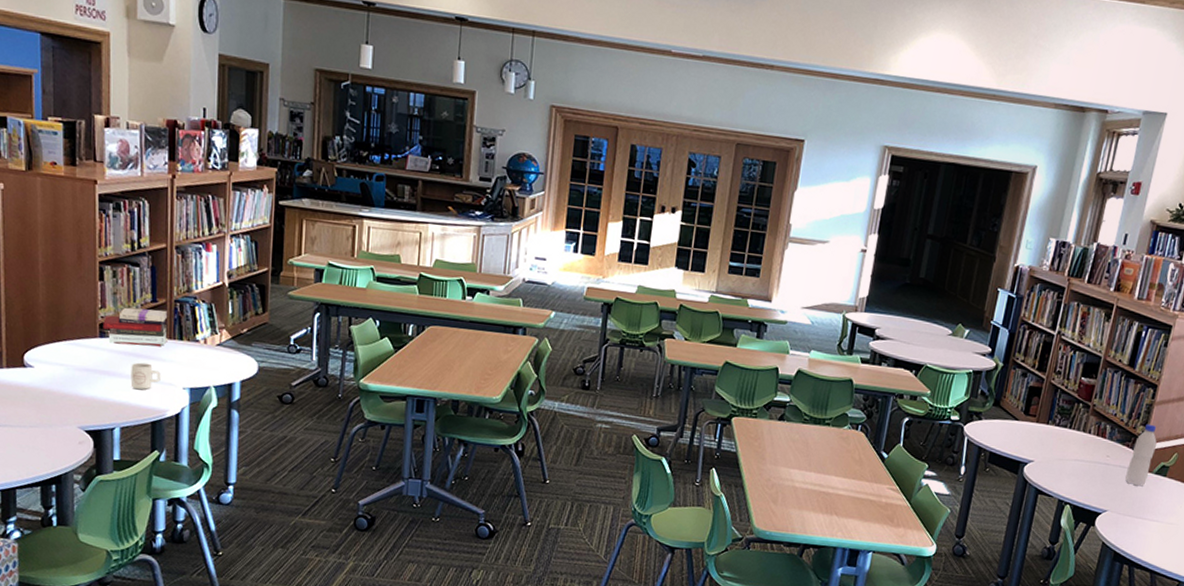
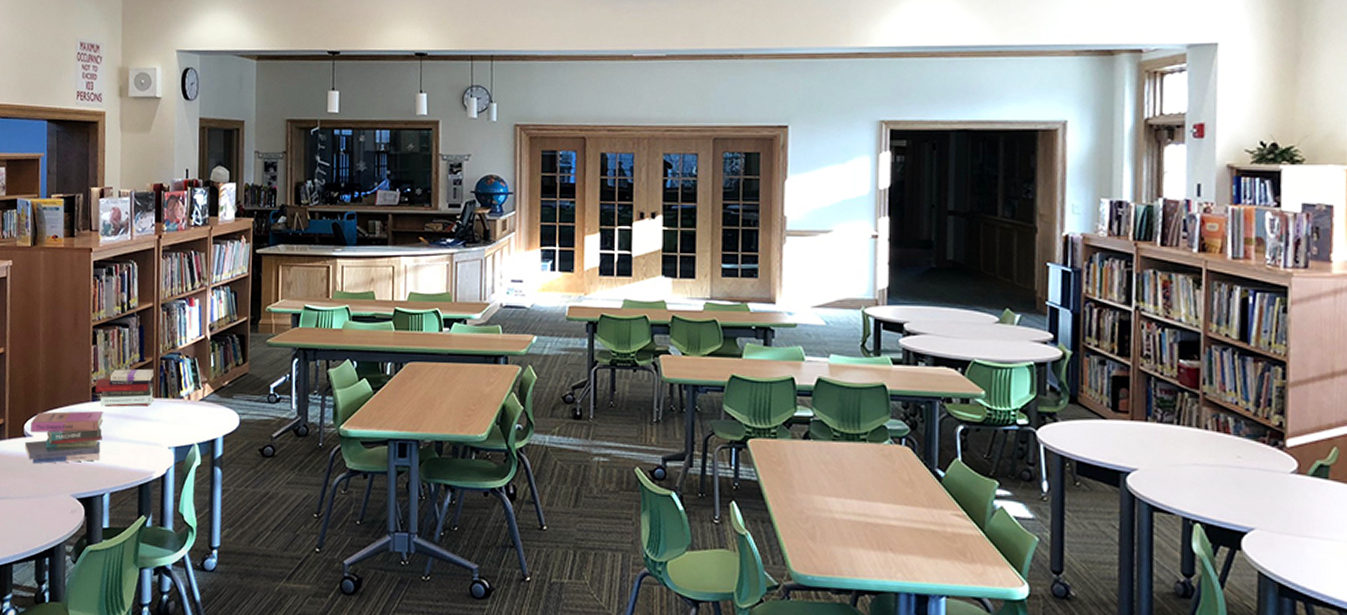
books: none [24,343,112,396] -> present [24,410,103,464]
mug: present [130,362,161,390] -> none [119,424,148,452]
water bottle: present [1125,423,1158,487] -> none [1270,411,1305,494]

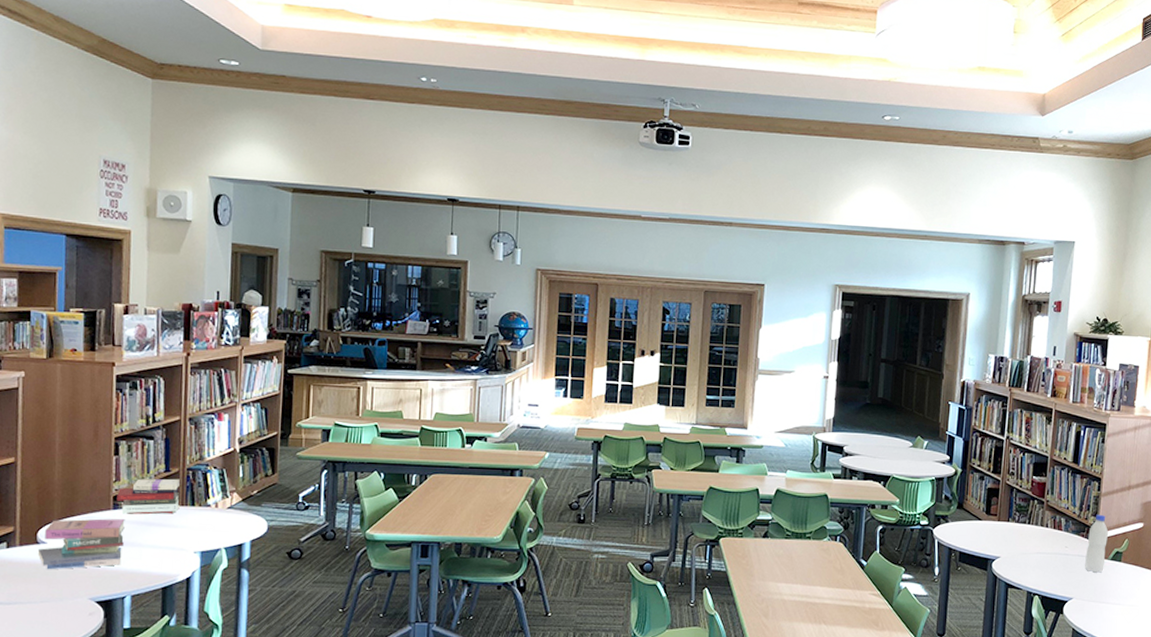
water bottle: none [1270,411,1305,494] -> present [1085,514,1109,573]

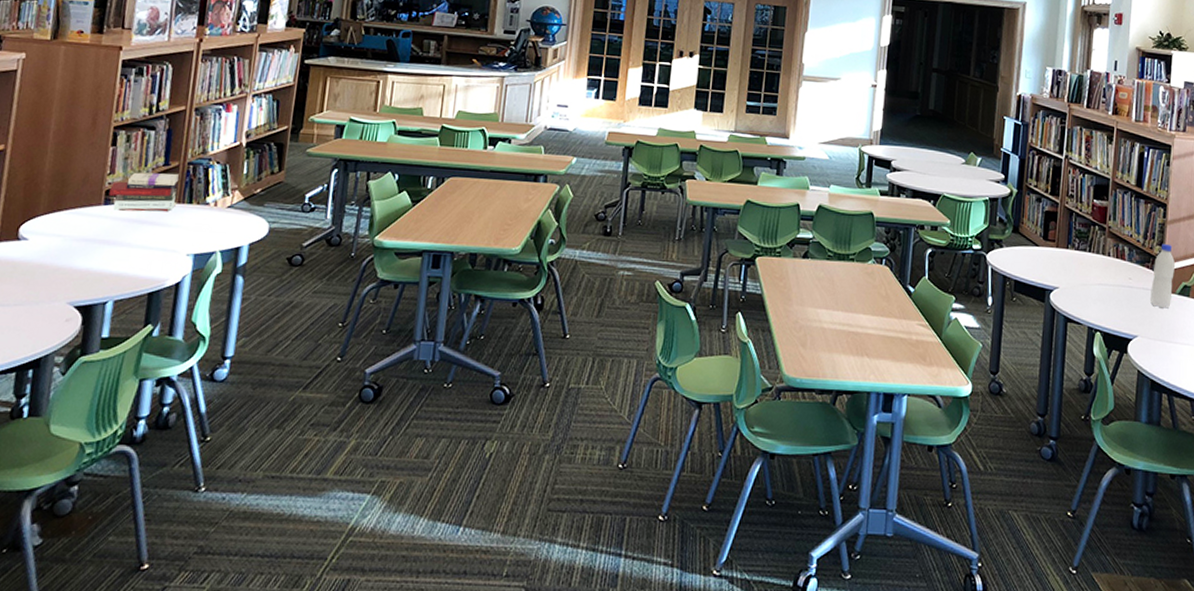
books: present [37,518,125,570] -> none [17,214,116,270]

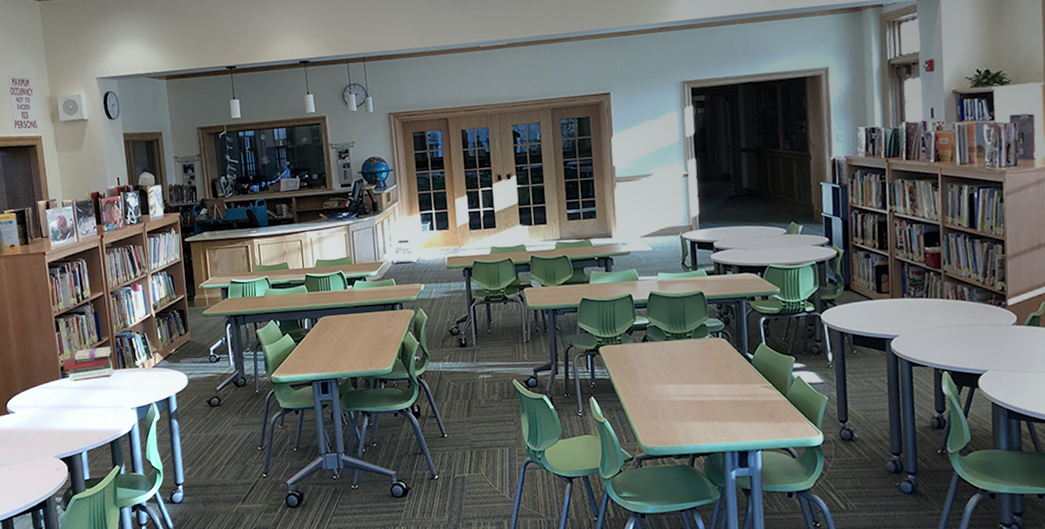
water bottle: present [1150,243,1176,309] -> none [996,278,1021,341]

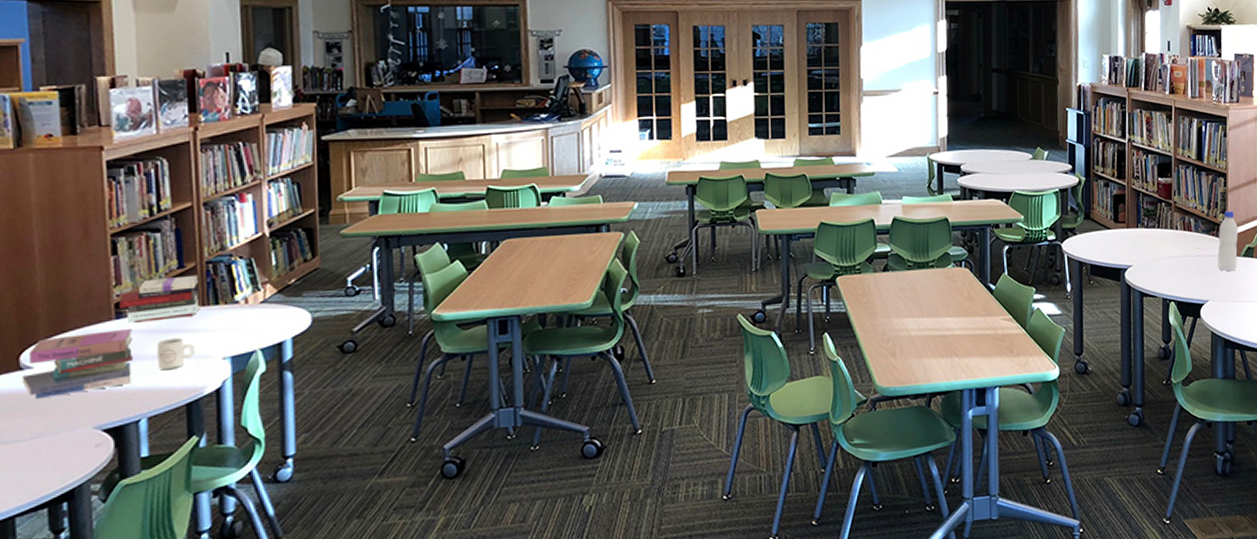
books: none [9,385,75,435] -> present [21,327,133,400]
mug: none [88,392,113,416] -> present [157,337,195,369]
water bottle: none [996,278,1021,341] -> present [1217,210,1239,272]

